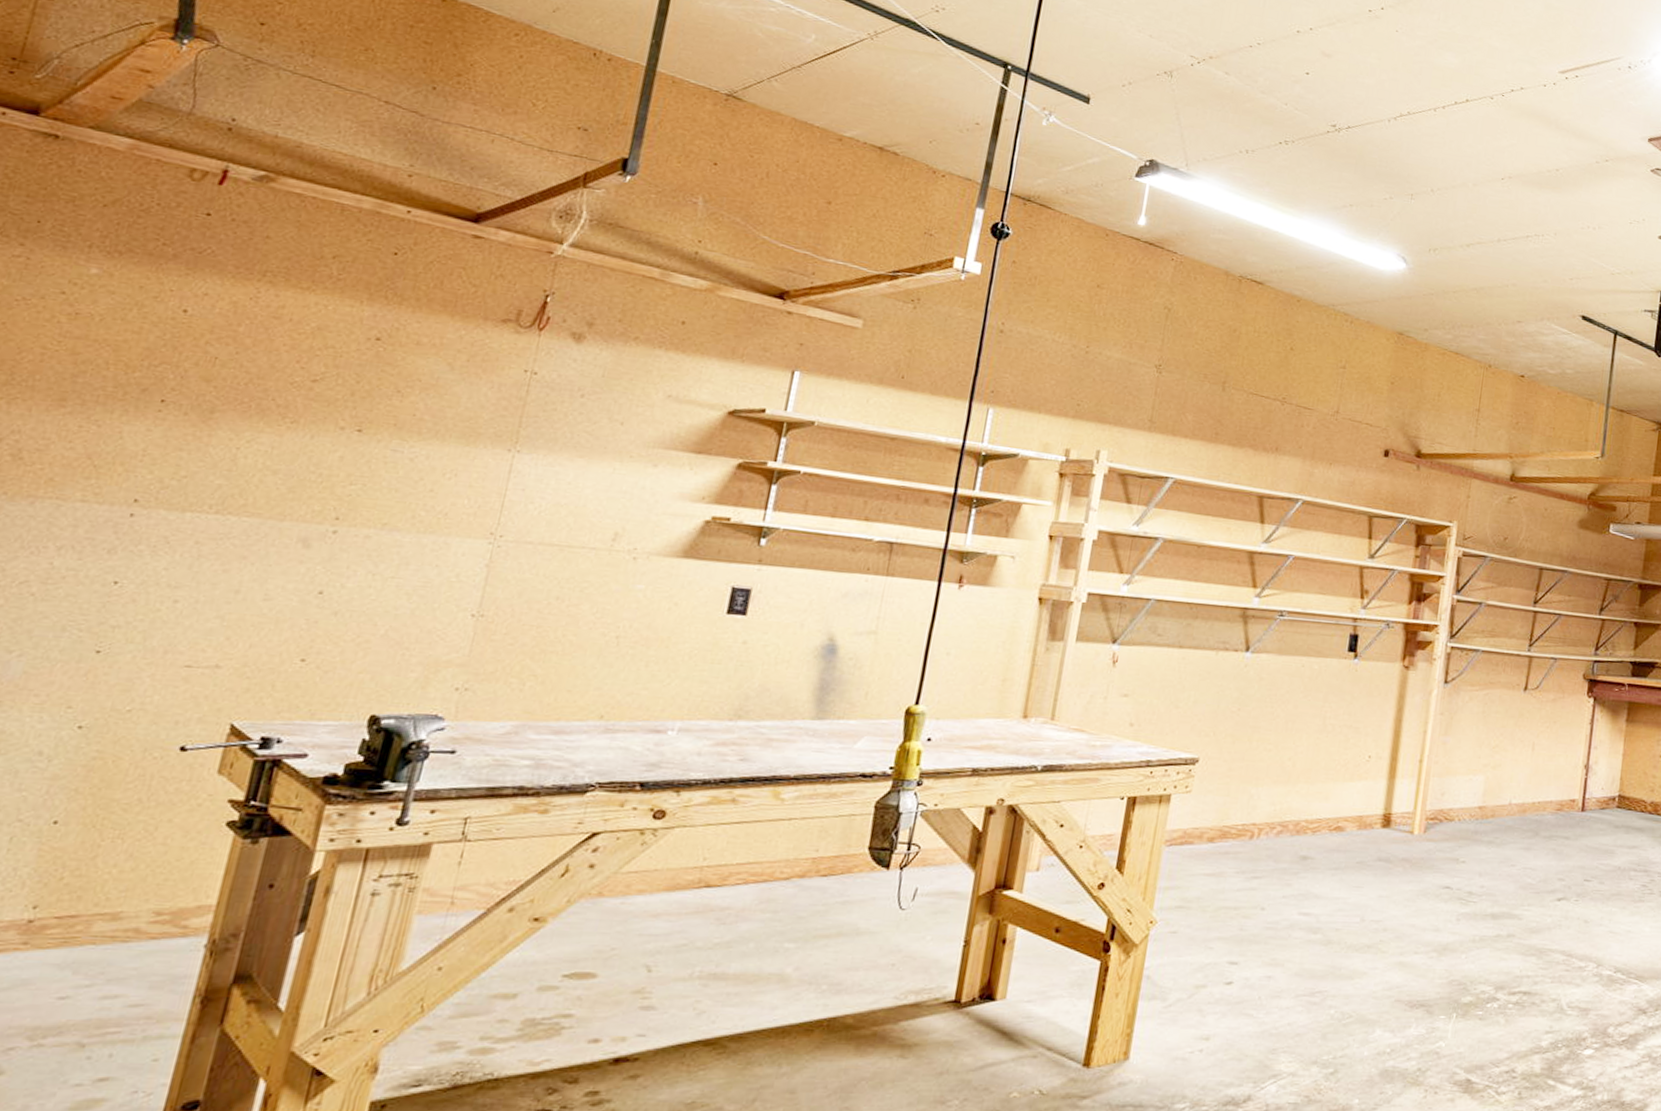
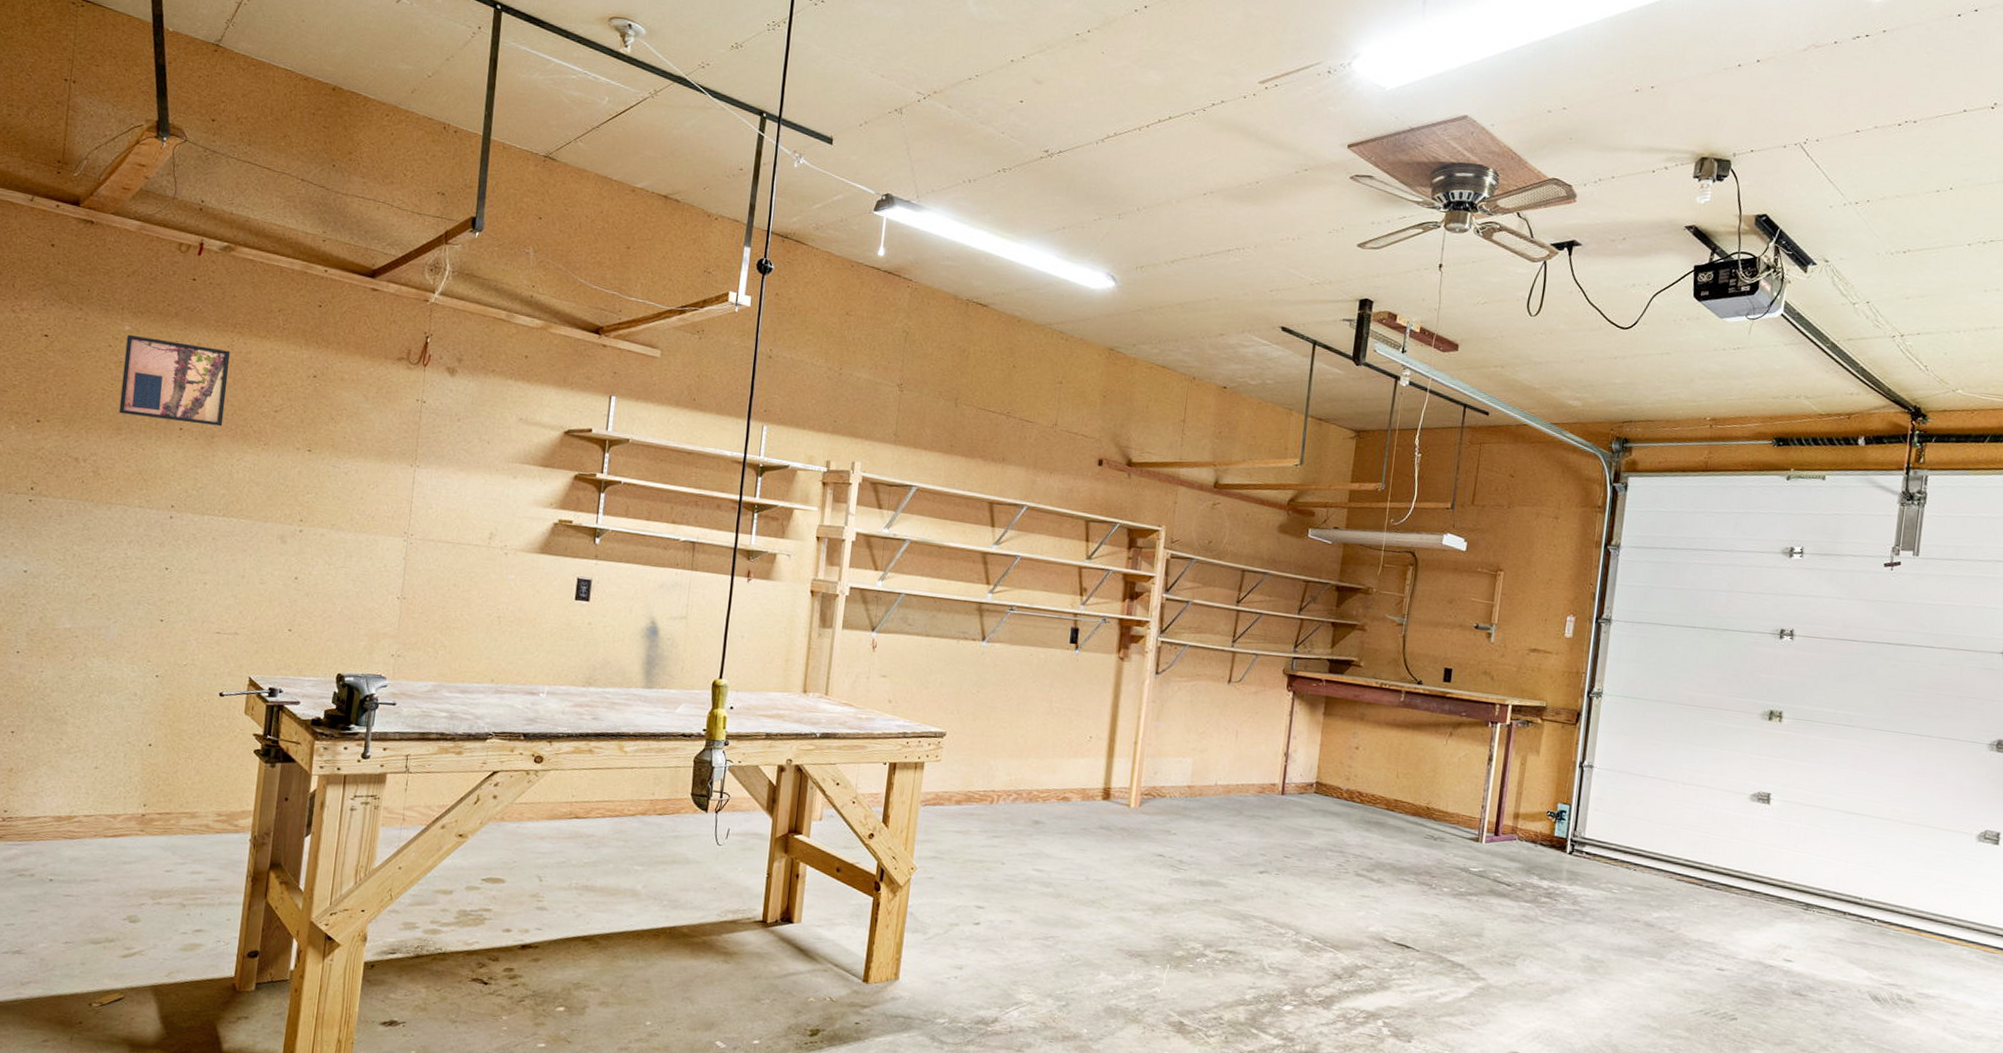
wall art: none [65,279,254,399] -> present [118,334,231,427]

